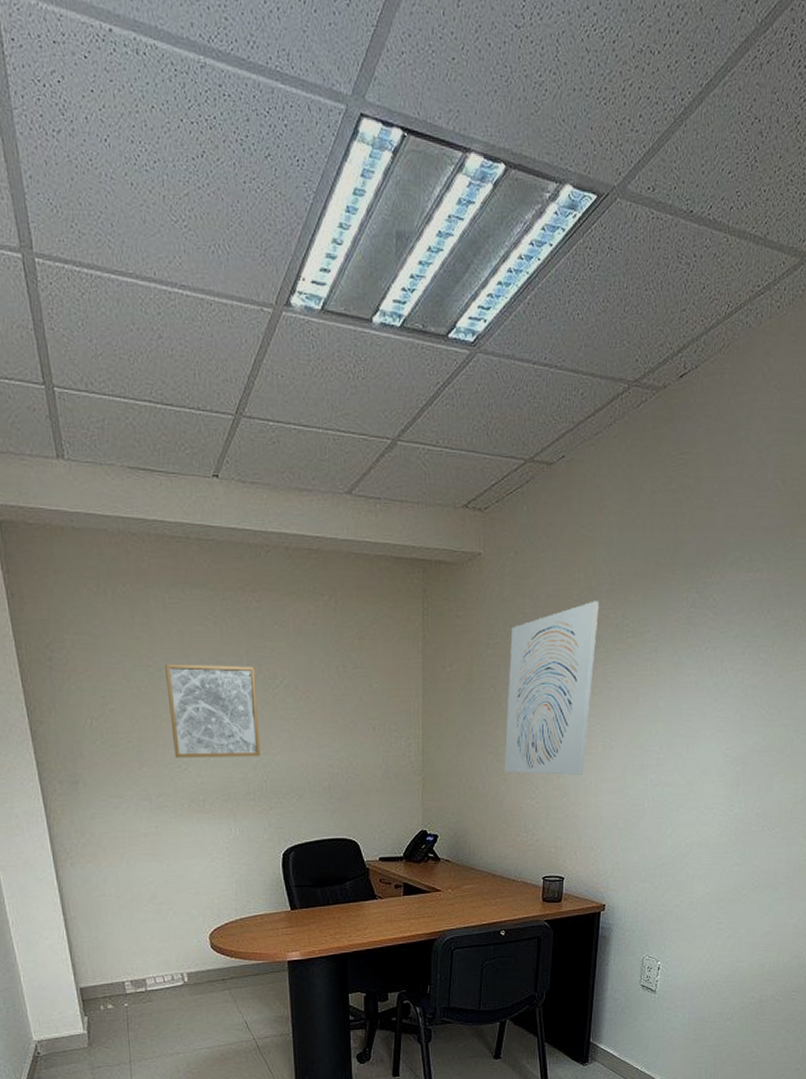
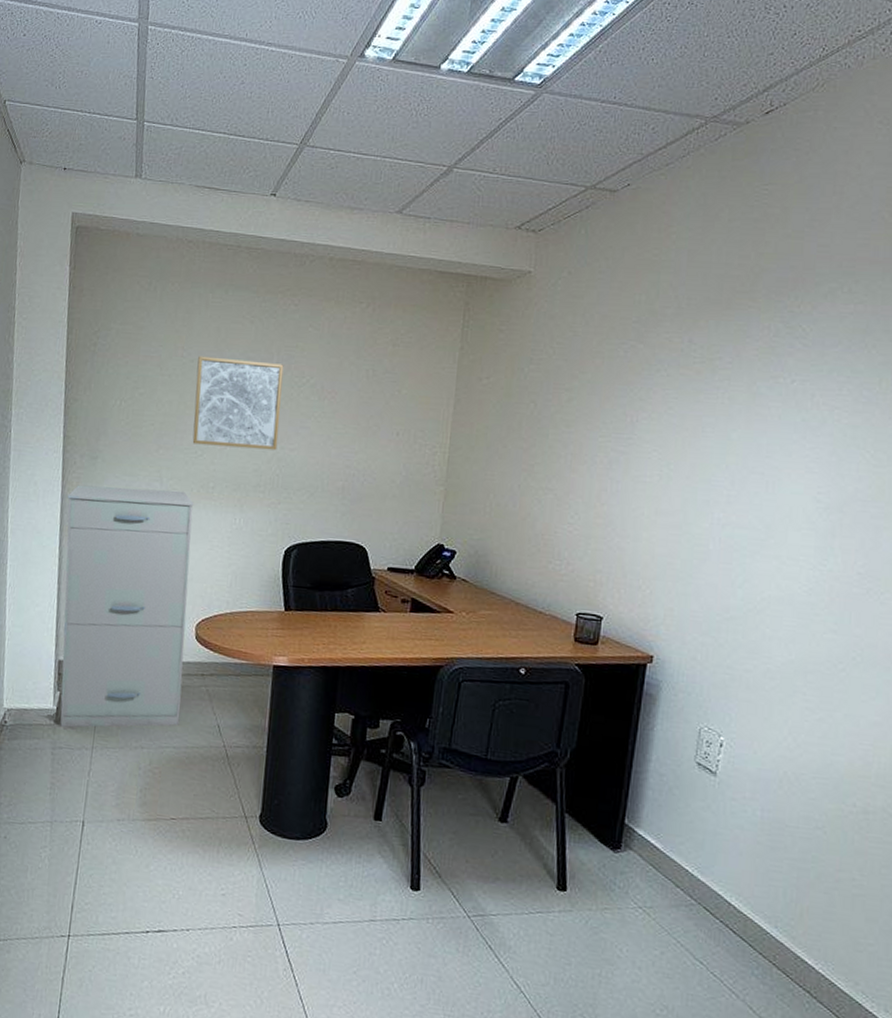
filing cabinet: none [54,807,209,1048] -> present [60,485,194,728]
wall art: present [504,600,599,775] -> none [539,323,662,504]

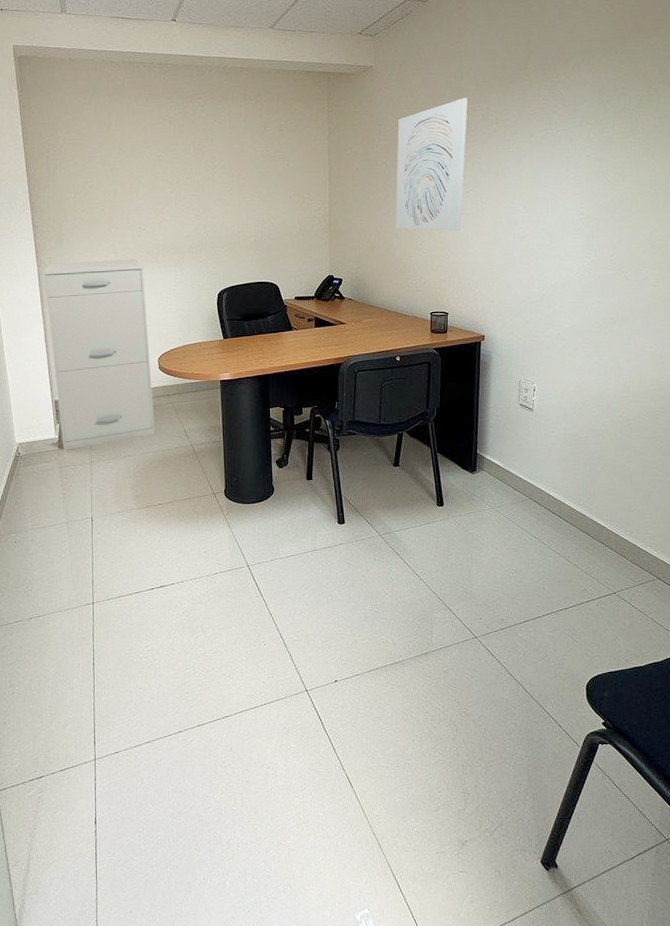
wall art: present [192,356,284,451] -> none [132,152,202,221]
wall art: none [539,323,662,504] -> present [395,97,468,231]

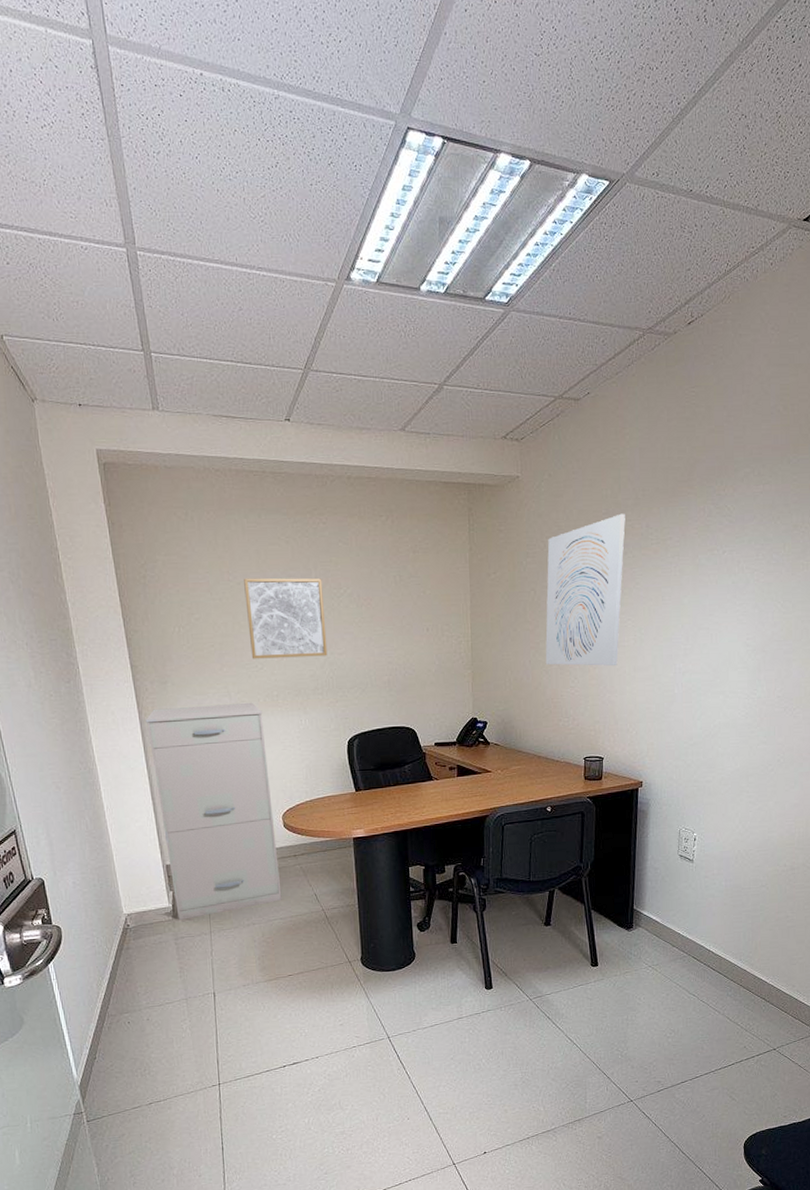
wall art: none [132,152,202,221] -> present [244,578,328,659]

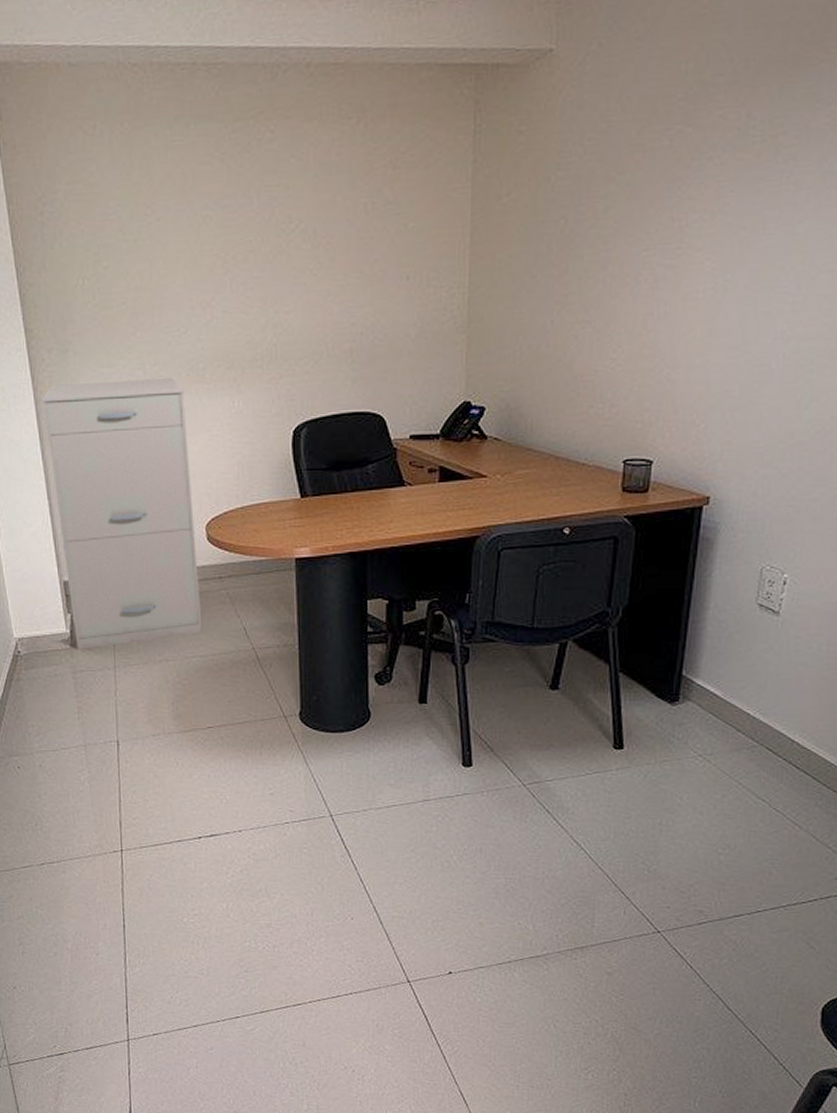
wall art: present [244,578,328,659] -> none [165,209,271,320]
wall art: present [545,513,625,666] -> none [575,97,714,329]

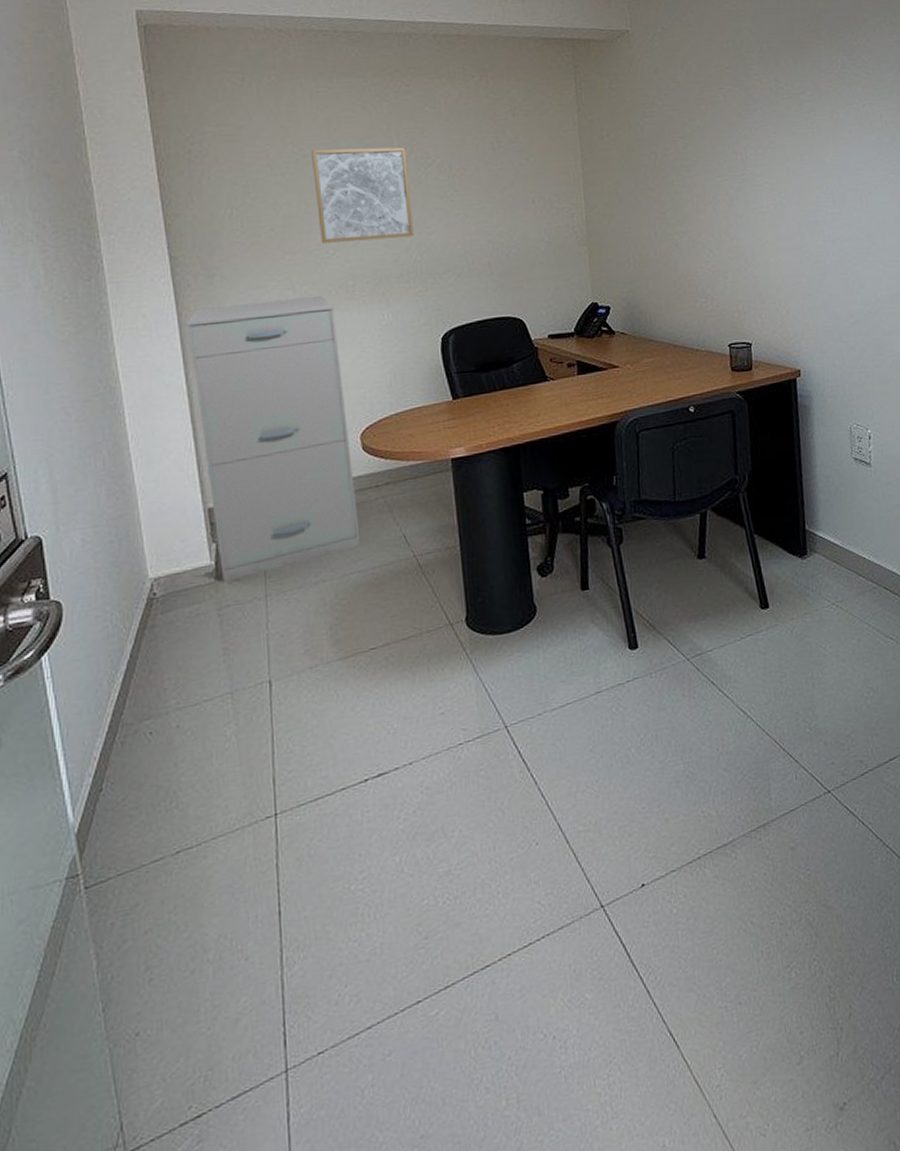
wall art: none [165,209,271,320] -> present [311,147,415,244]

